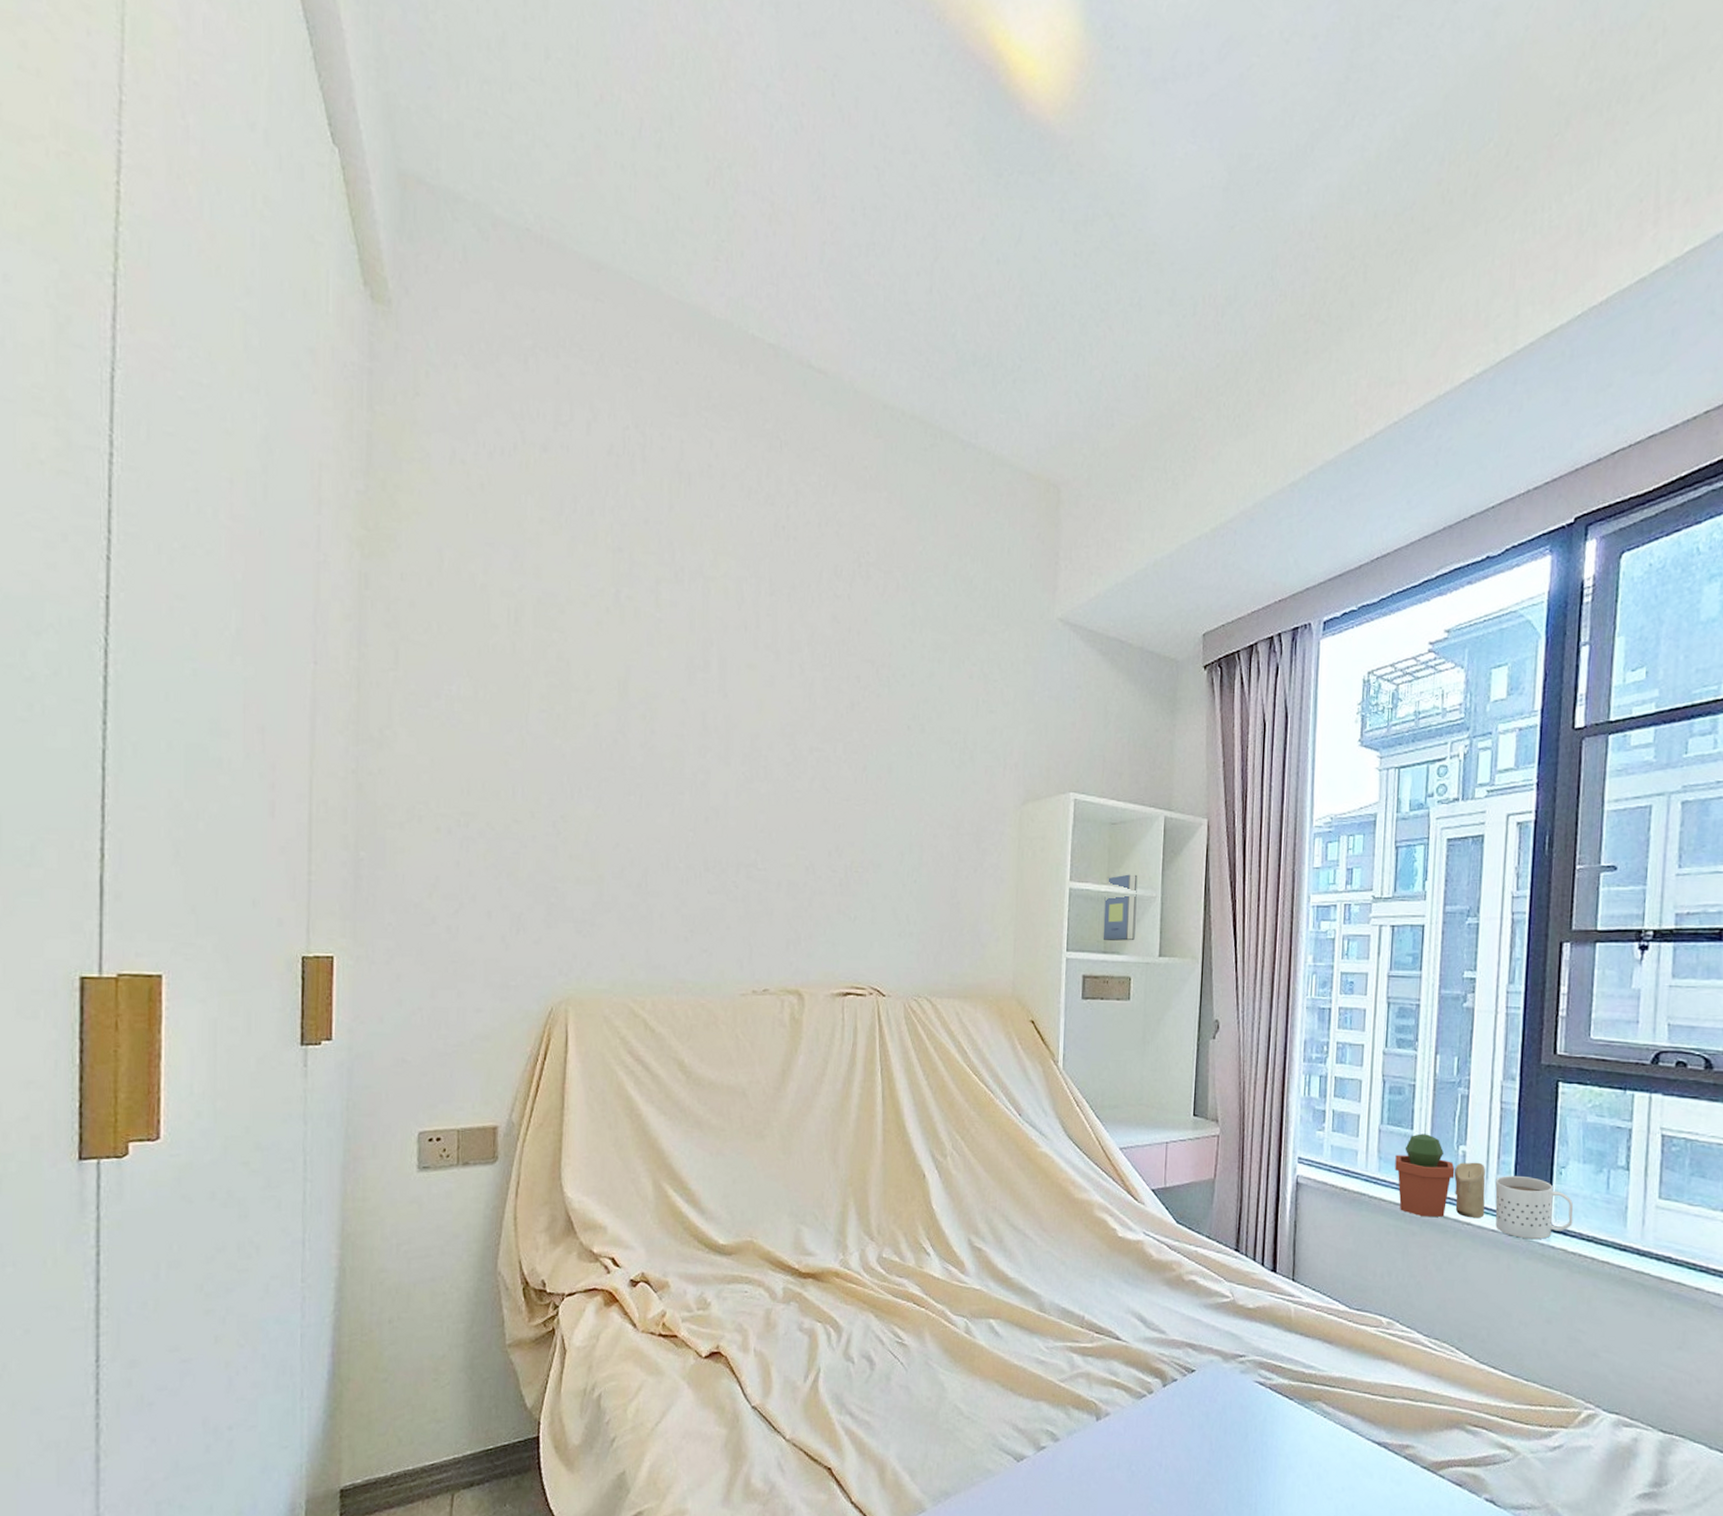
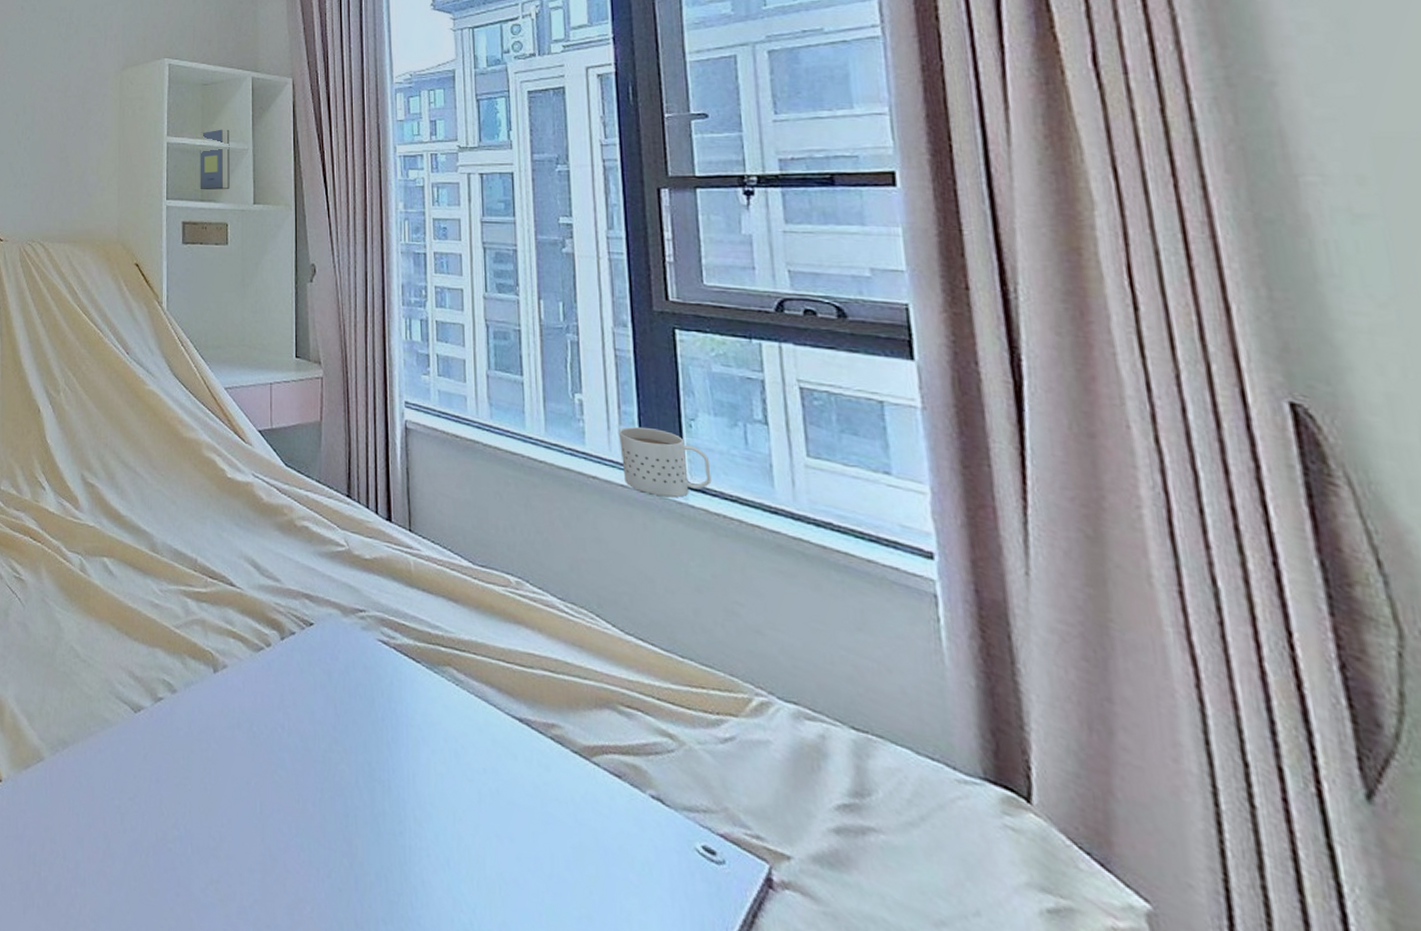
succulent plant: present [1395,1134,1455,1217] -> none [507,380,573,469]
candle: present [1454,1162,1486,1219] -> none [572,411,611,472]

